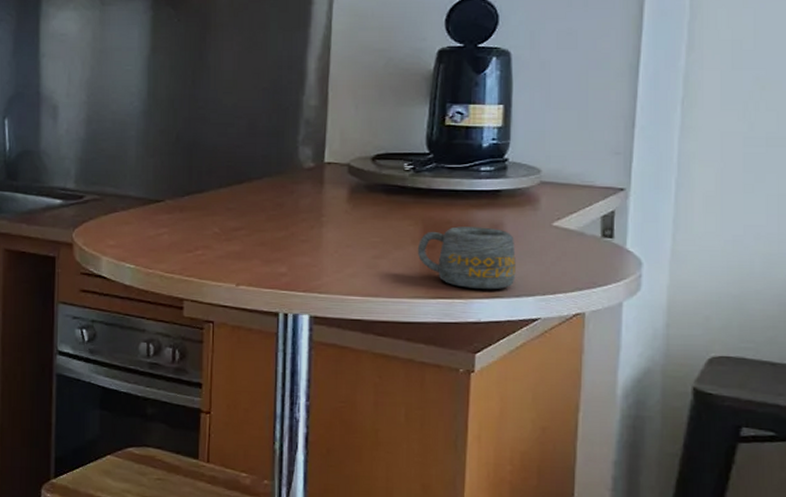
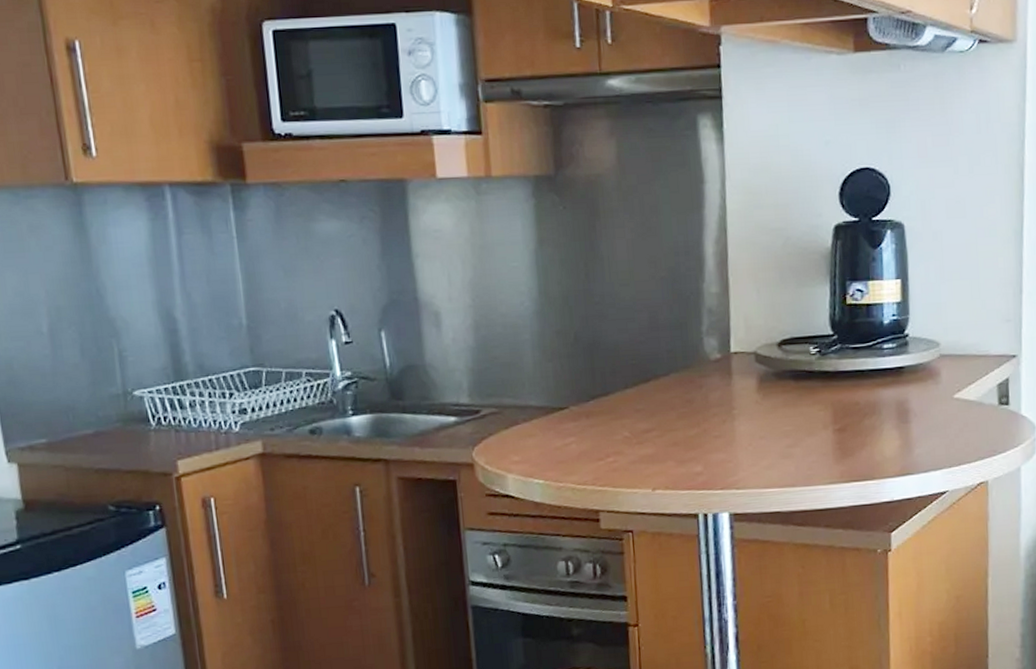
mug: present [417,226,516,290] -> none [829,405,923,469]

